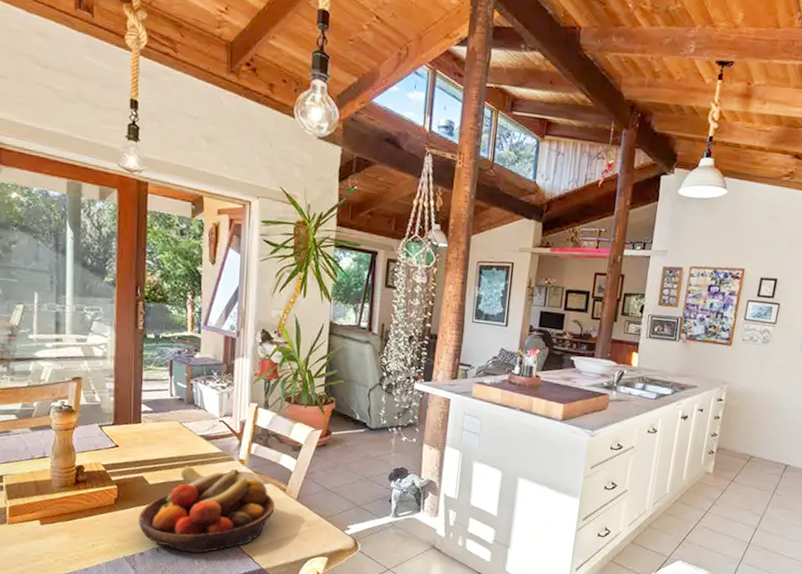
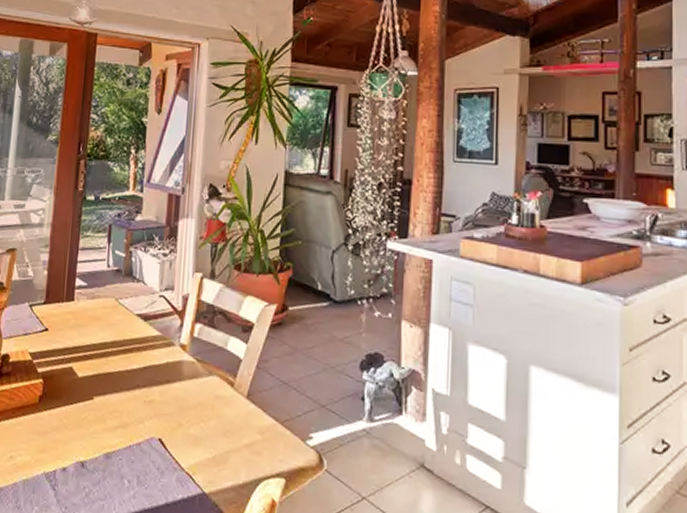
fruit bowl: present [139,465,275,554] -> none [63,352,221,471]

